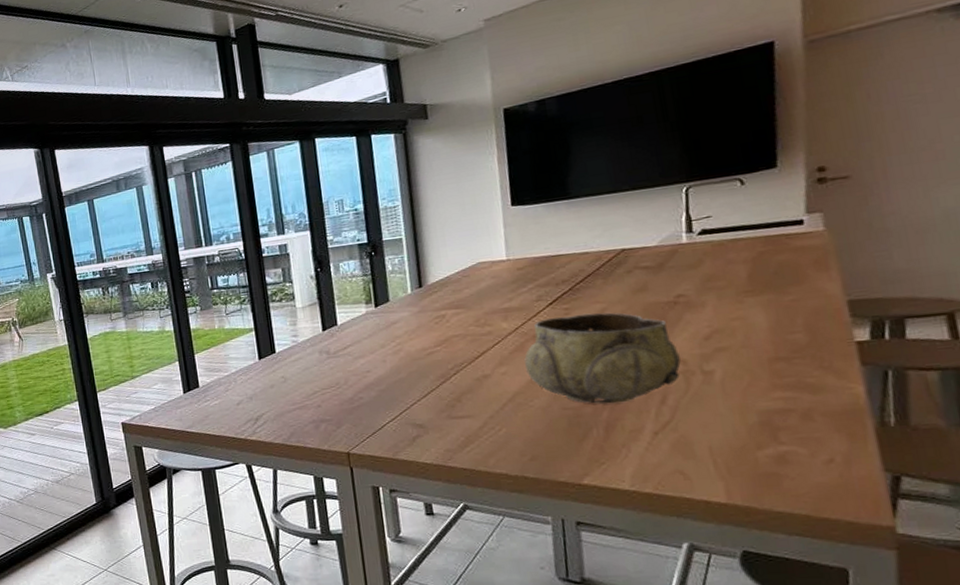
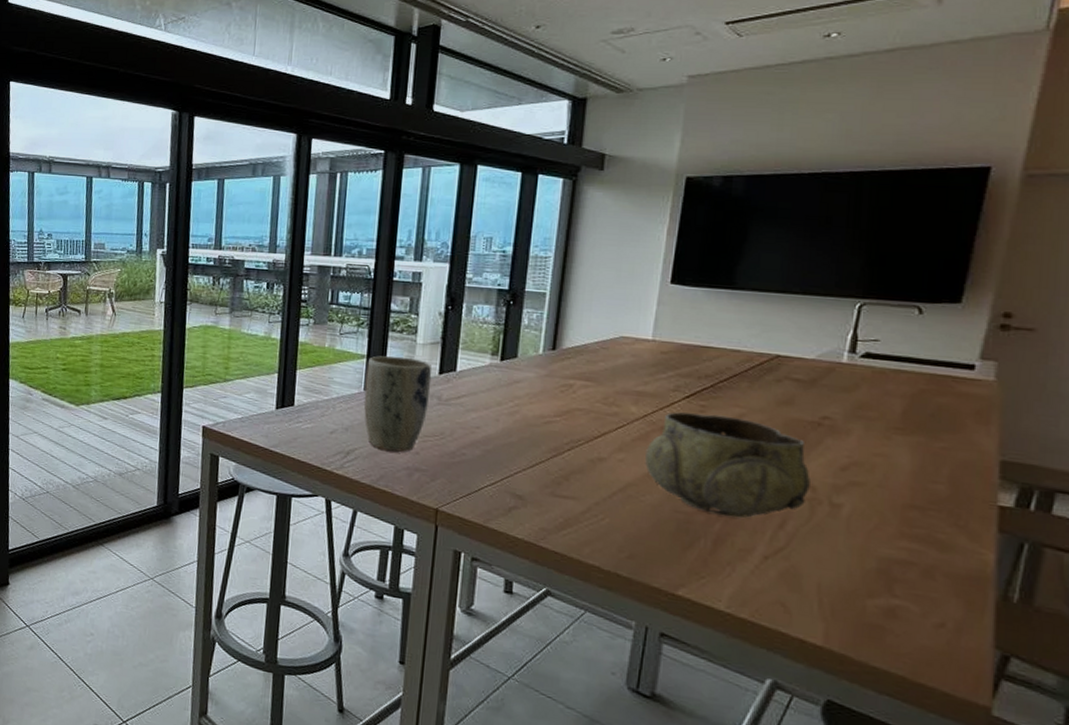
plant pot: none [256,321,320,410] -> present [363,356,432,452]

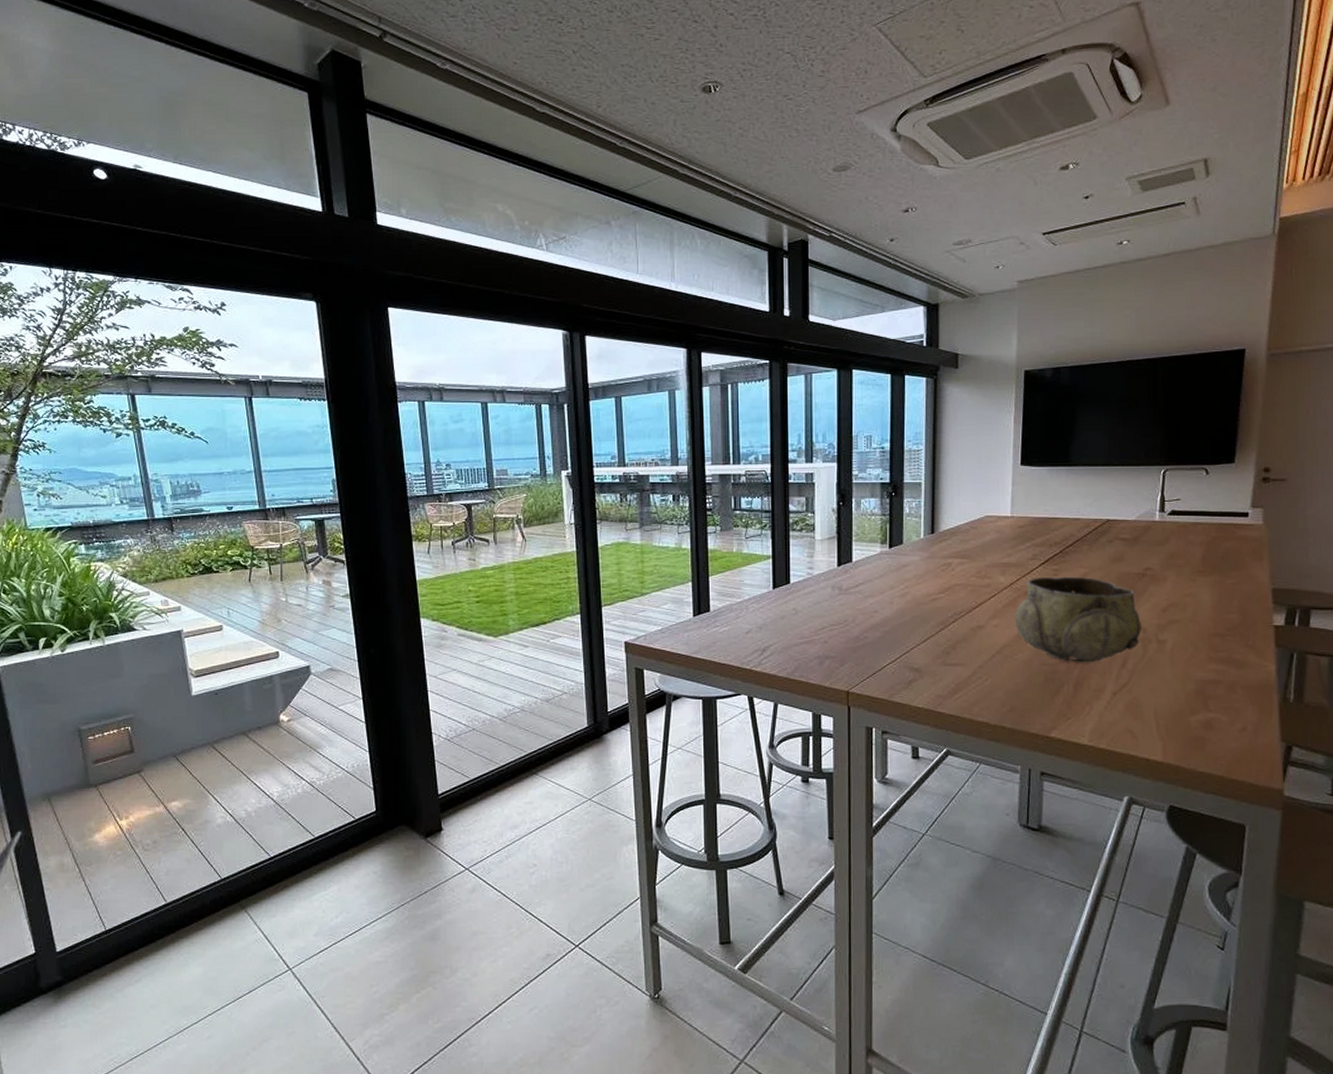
plant pot: present [363,356,432,452] -> none [773,553,832,643]

